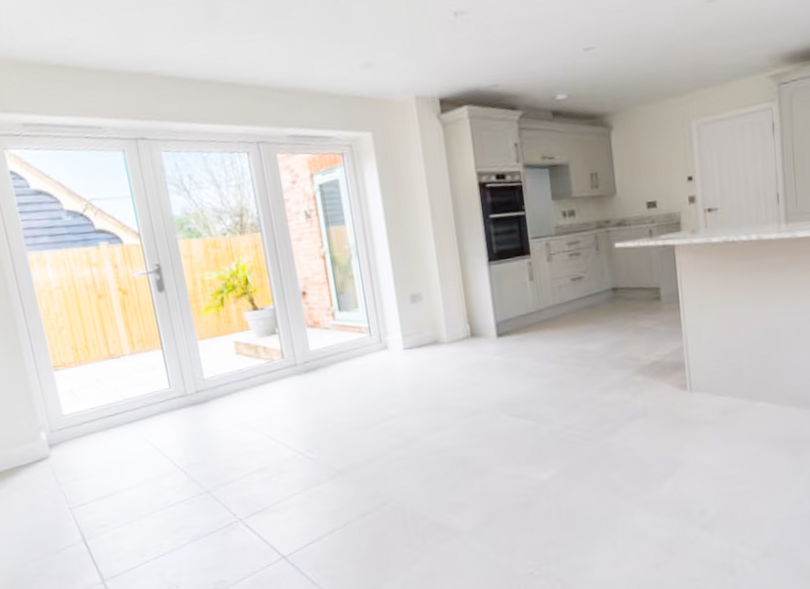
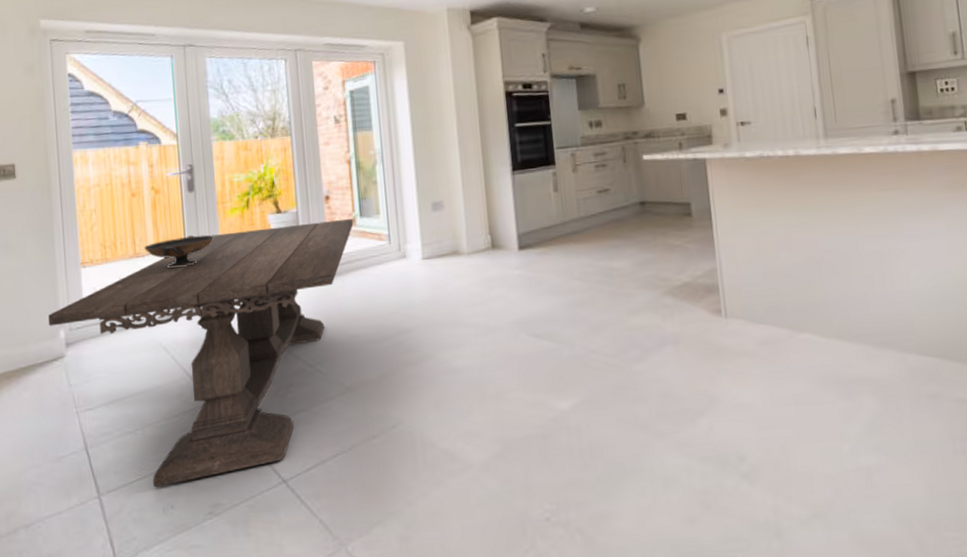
dining table: none [26,312,333,570] -> present [48,218,354,487]
decorative bowl: none [118,333,191,369] -> present [143,234,215,269]

